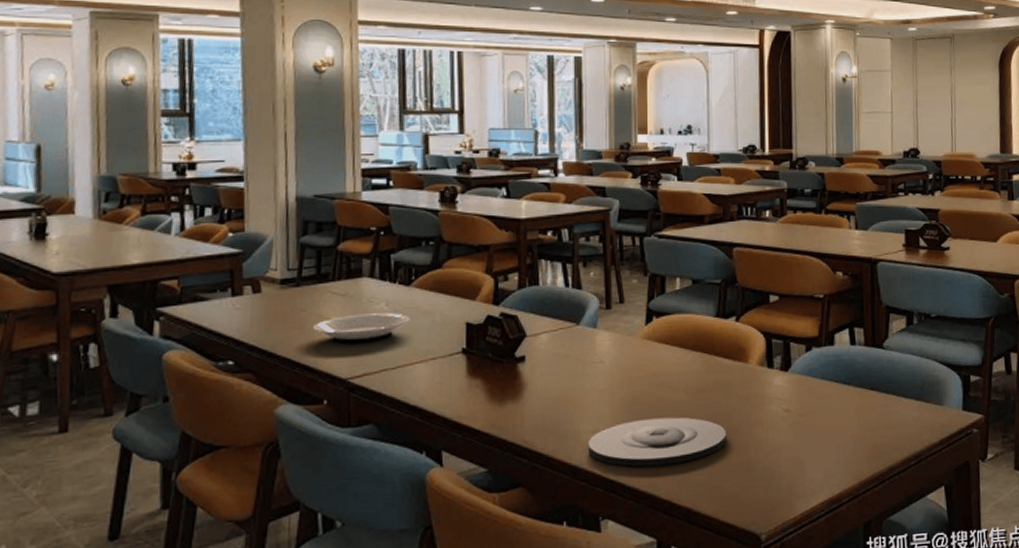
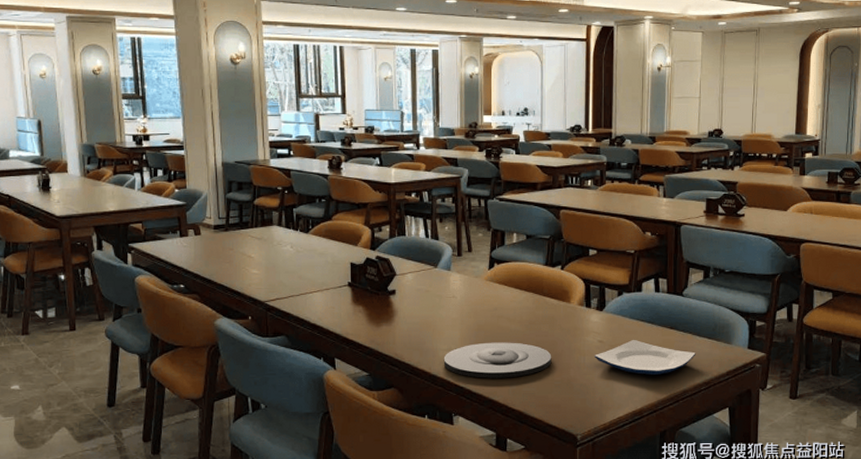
plate: present [312,313,410,343] -> none [238,253,309,275]
plate: none [779,405,902,450] -> present [594,339,696,375]

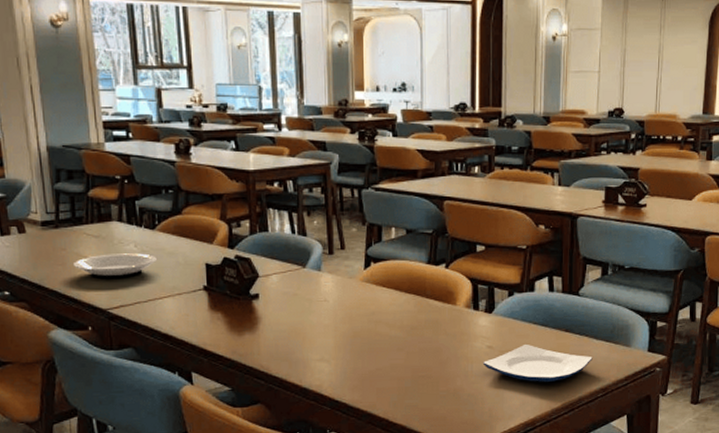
plate: none [238,253,309,275] -> present [72,253,157,279]
plate: present [443,342,552,378] -> none [315,350,437,391]

